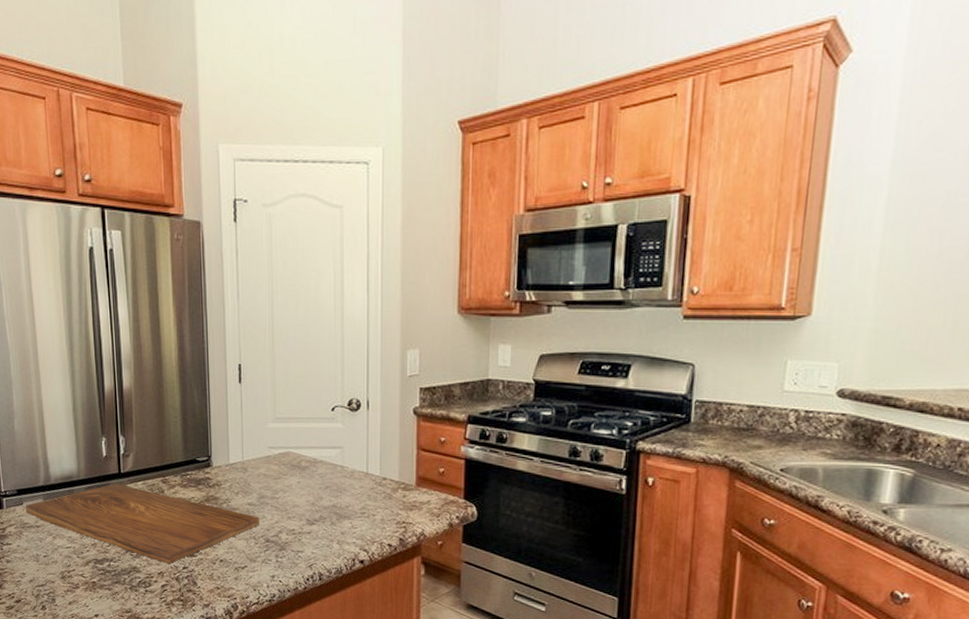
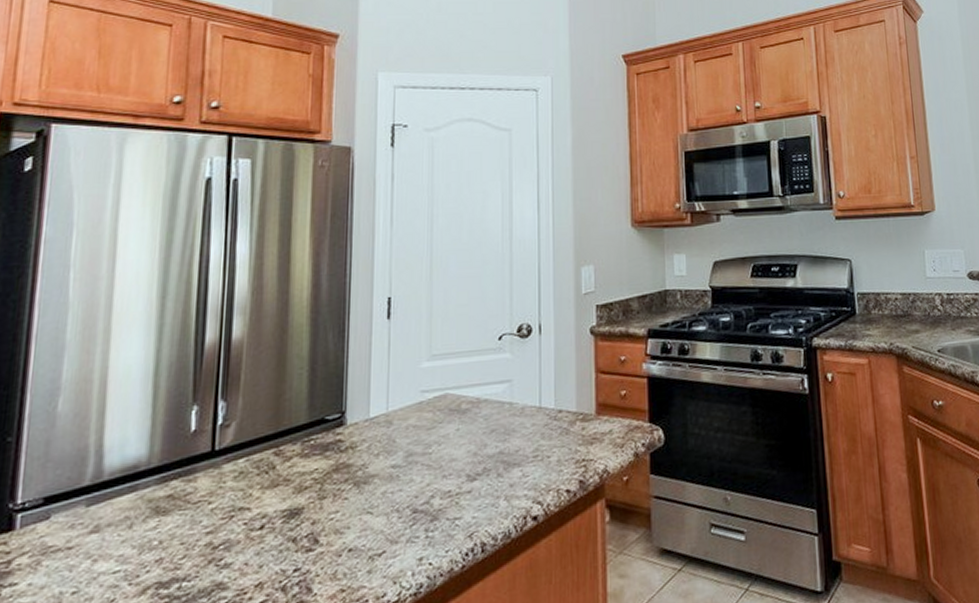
cutting board: present [25,484,259,563] -> none [52,465,405,568]

